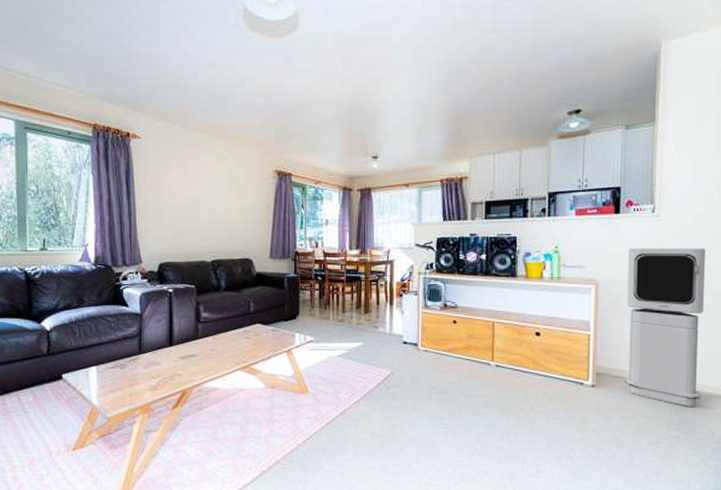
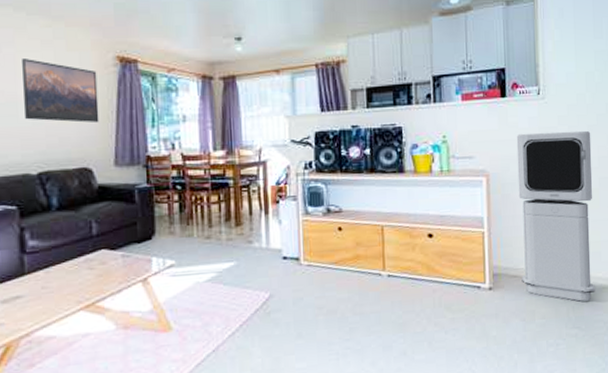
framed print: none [204,171,260,223] -> present [22,59,99,123]

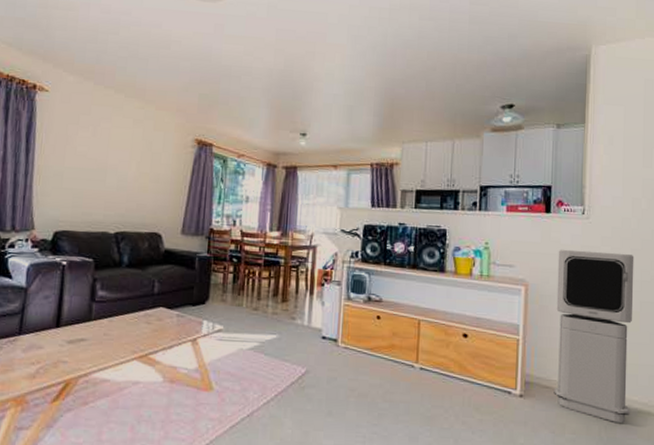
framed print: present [22,59,99,123] -> none [111,133,177,194]

